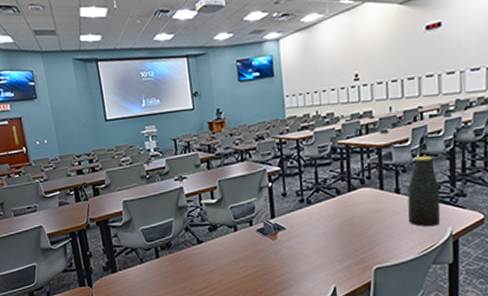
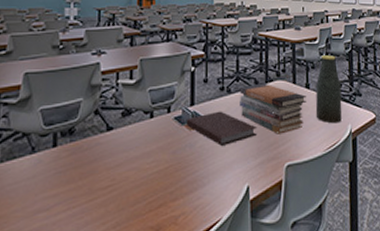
notebook: none [268,221,342,252] -> present [186,111,257,146]
book stack: none [320,192,396,240] -> present [240,83,306,134]

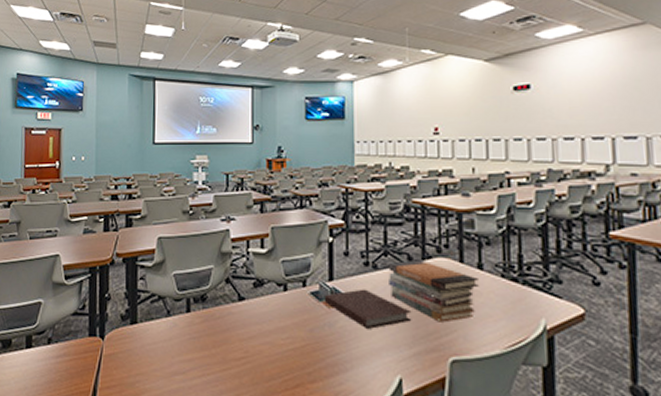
bottle: present [315,55,342,124] -> none [492,229,532,316]

